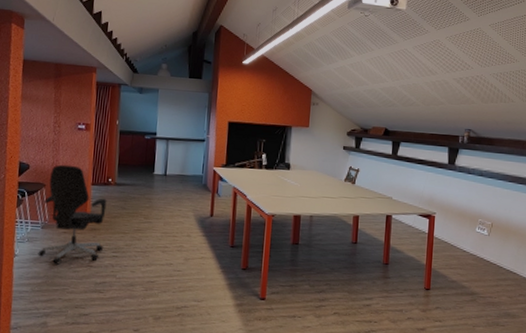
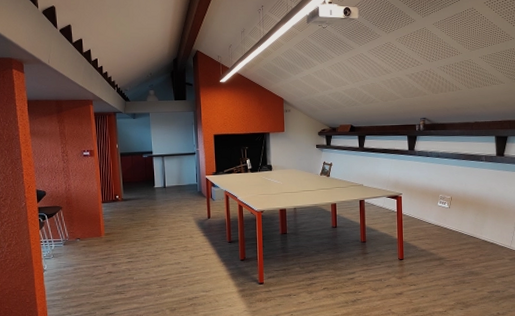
office chair: present [38,164,107,265] -> none [63,188,120,274]

